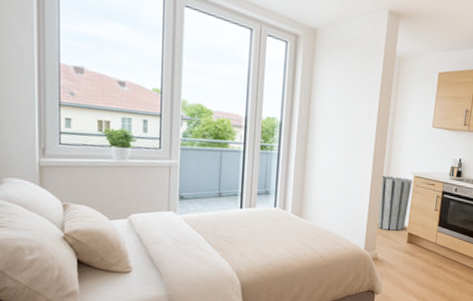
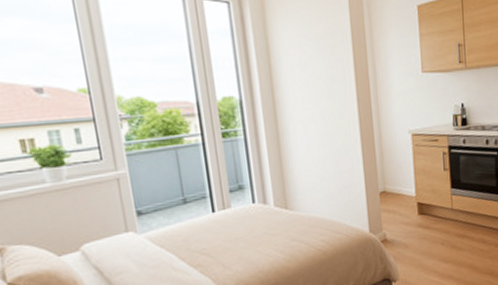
trash can: present [377,175,413,231] -> none [372,138,412,205]

